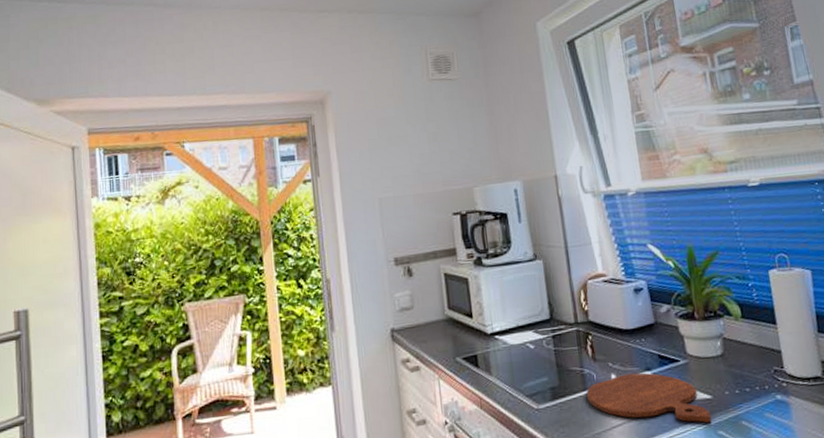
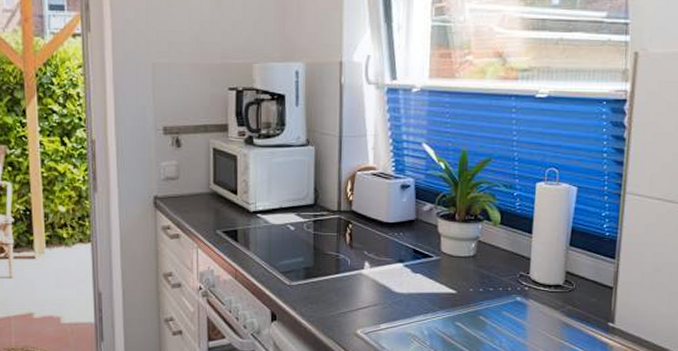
cutting board: present [586,372,712,423] -> none [338,263,452,314]

